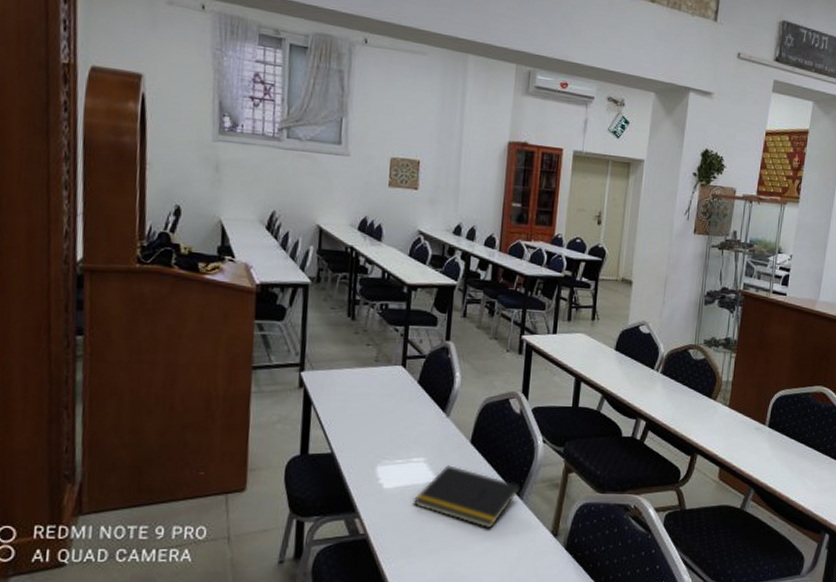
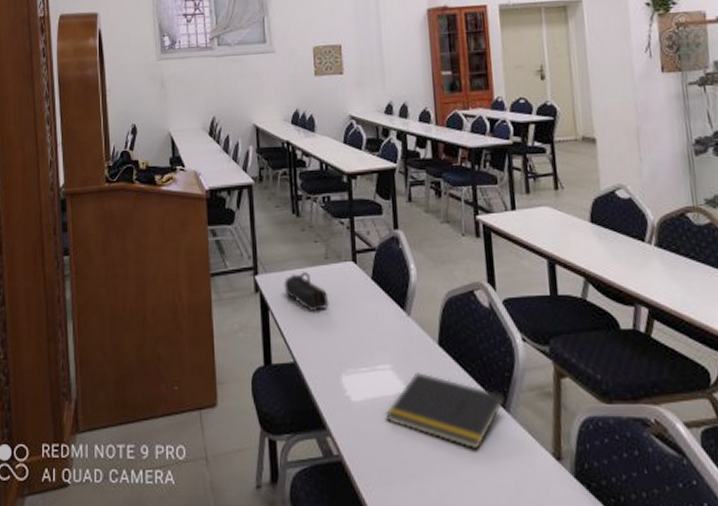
pencil case: none [330,370,374,408] -> present [284,270,329,311]

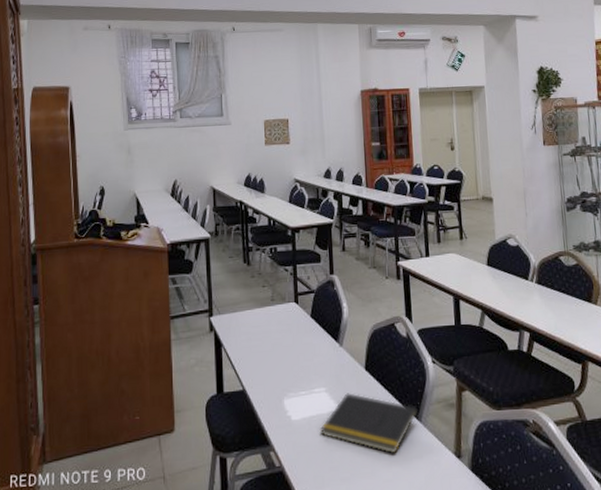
pencil case: present [284,270,329,311] -> none [235,311,274,345]

